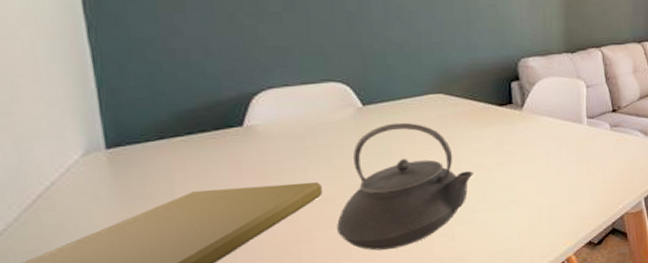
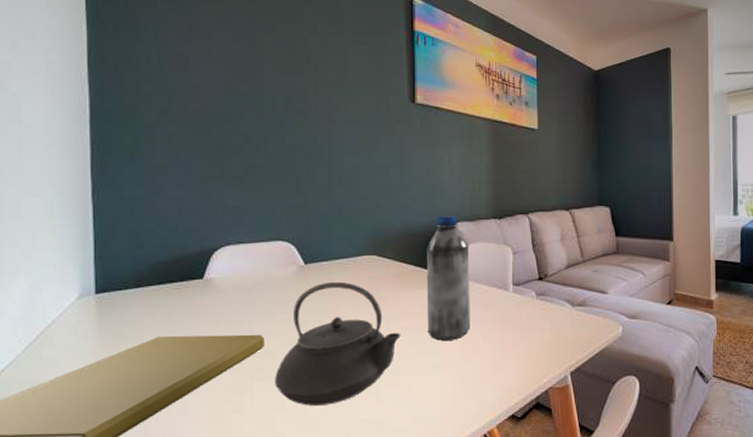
water bottle: none [496,50,545,176] -> present [426,215,470,341]

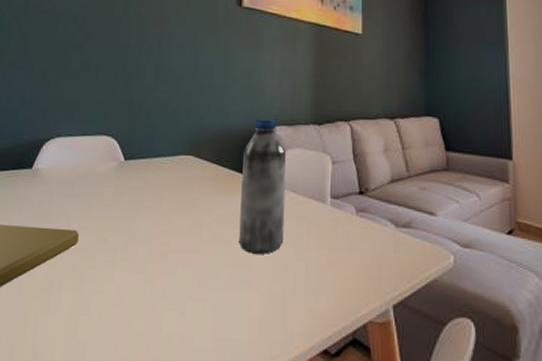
teapot: present [275,281,401,406] -> none [83,180,211,314]

